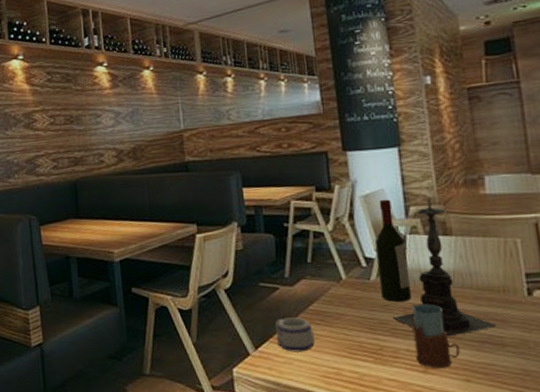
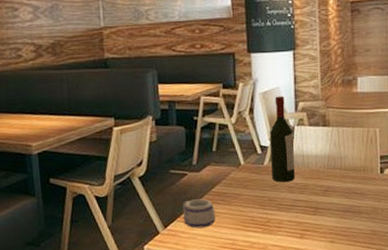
candle holder: present [393,197,498,337] -> none [280,95,357,209]
drinking glass: present [412,303,460,368] -> none [294,182,328,234]

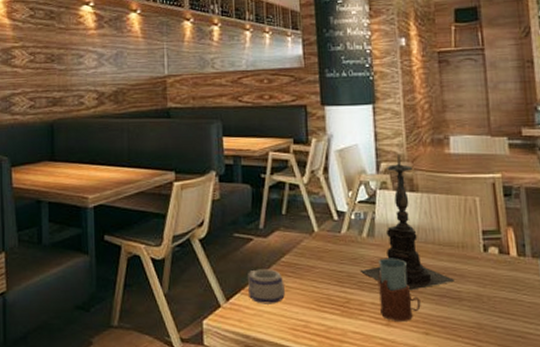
wine bottle: present [269,96,295,182] -> none [347,154,378,255]
candle holder: none [280,95,357,209] -> present [361,155,456,291]
drinking glass: none [294,182,328,234] -> present [378,258,421,321]

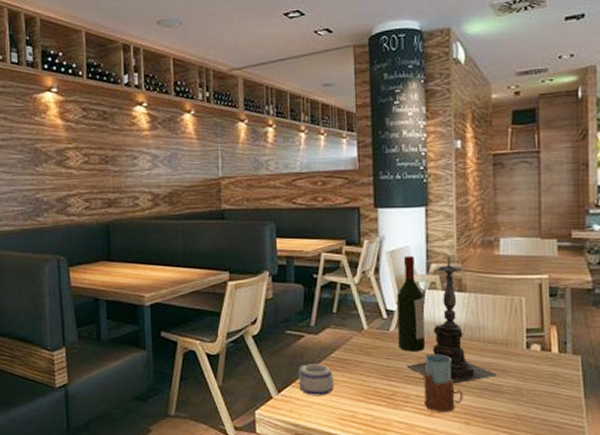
wine bottle: none [347,154,378,255] -> present [396,255,425,351]

